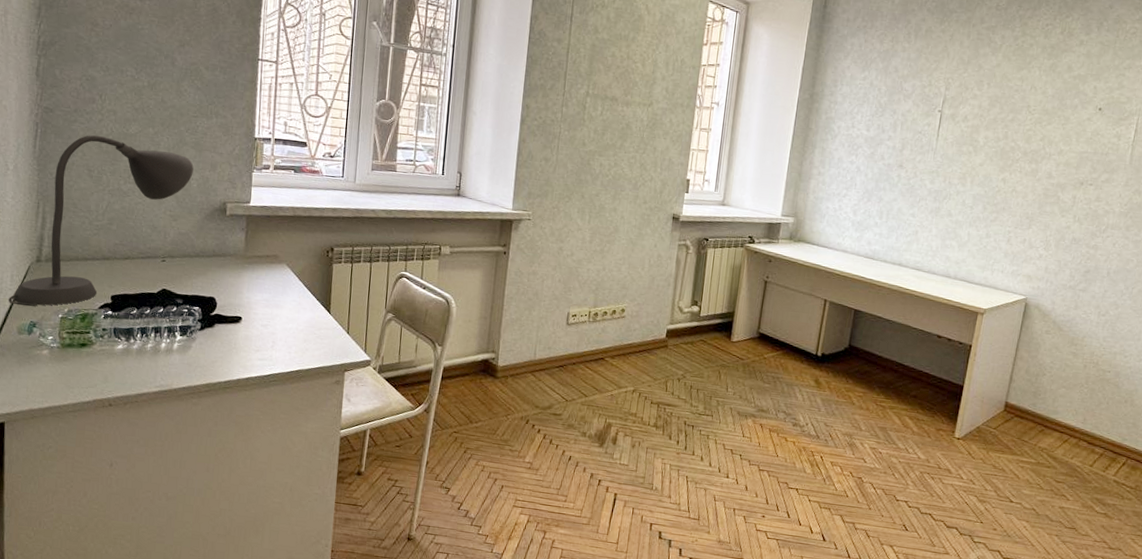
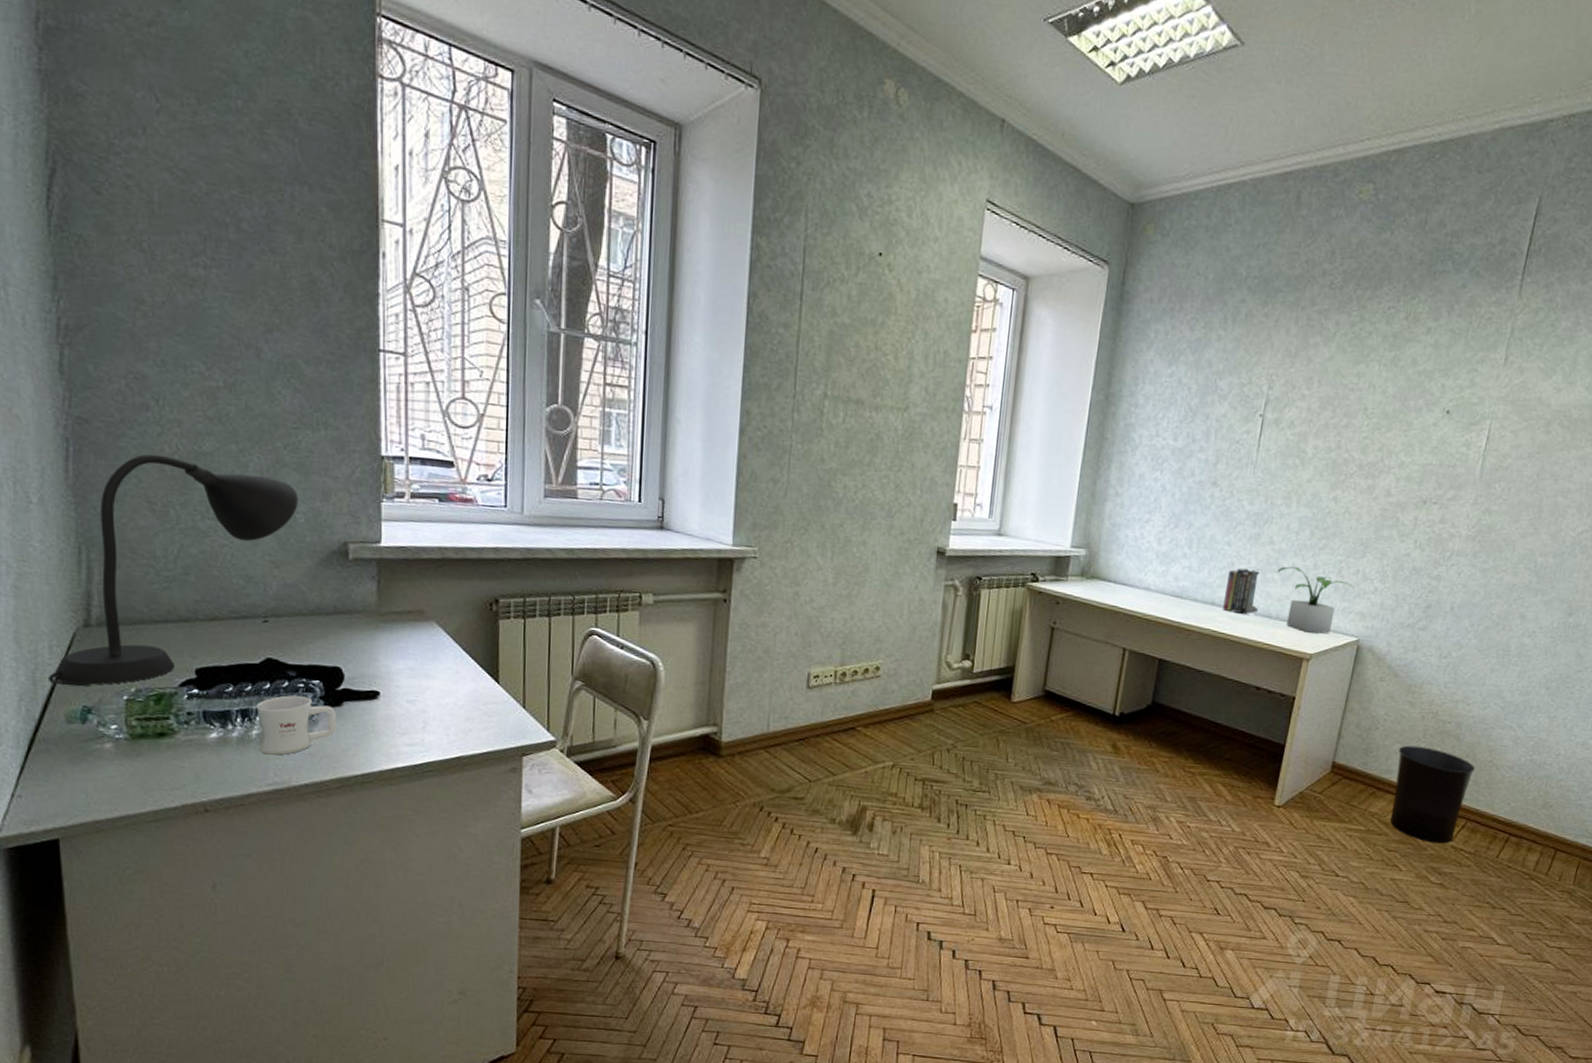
mug: none [152,318,210,364] -> present [256,695,337,756]
books: none [908,235,942,275] -> present [1222,567,1262,615]
potted plant: none [955,235,1022,293] -> present [1277,566,1355,634]
waste bin: none [1057,390,1133,478] -> present [1389,745,1475,844]

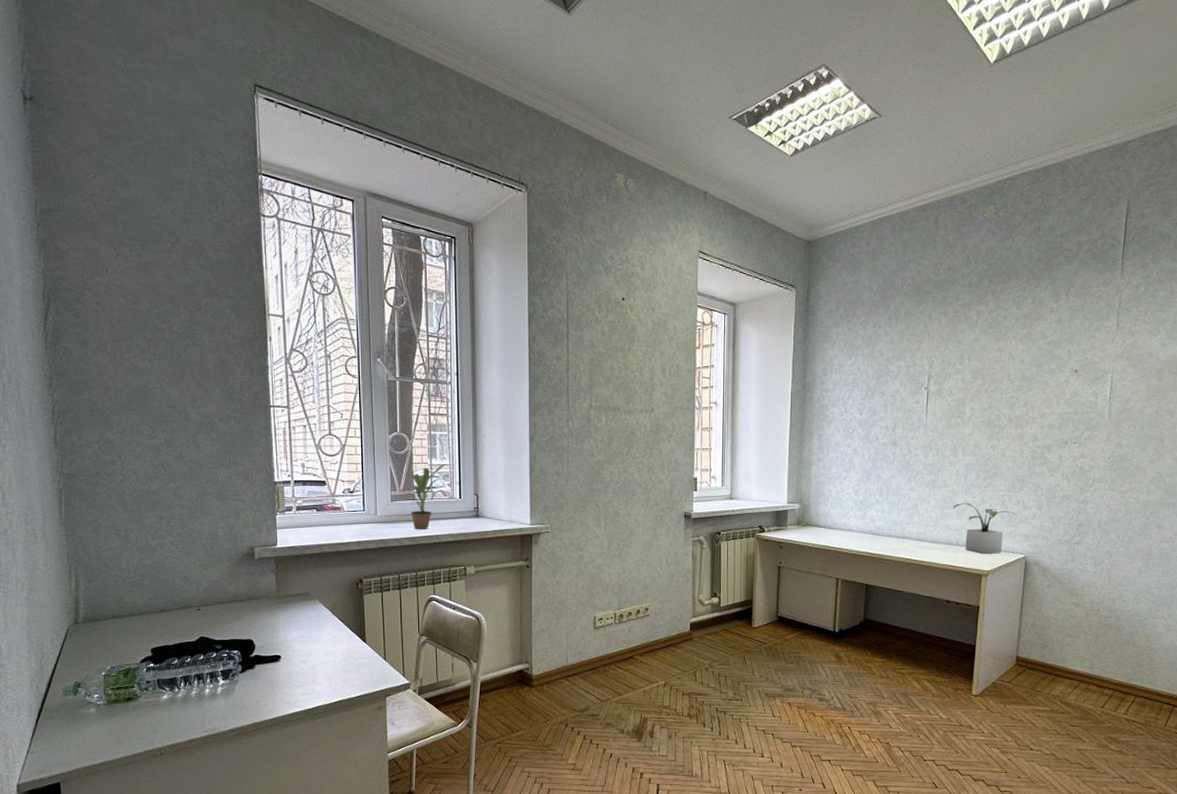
desk lamp: present [49,454,298,687] -> none [51,495,218,668]
mug: present [256,695,337,756] -> none [194,663,252,709]
potted plant: none [564,454,624,539] -> present [405,464,447,529]
books: present [1222,567,1262,615] -> none [912,506,941,544]
waste bin: present [1389,745,1475,844] -> none [1070,638,1136,717]

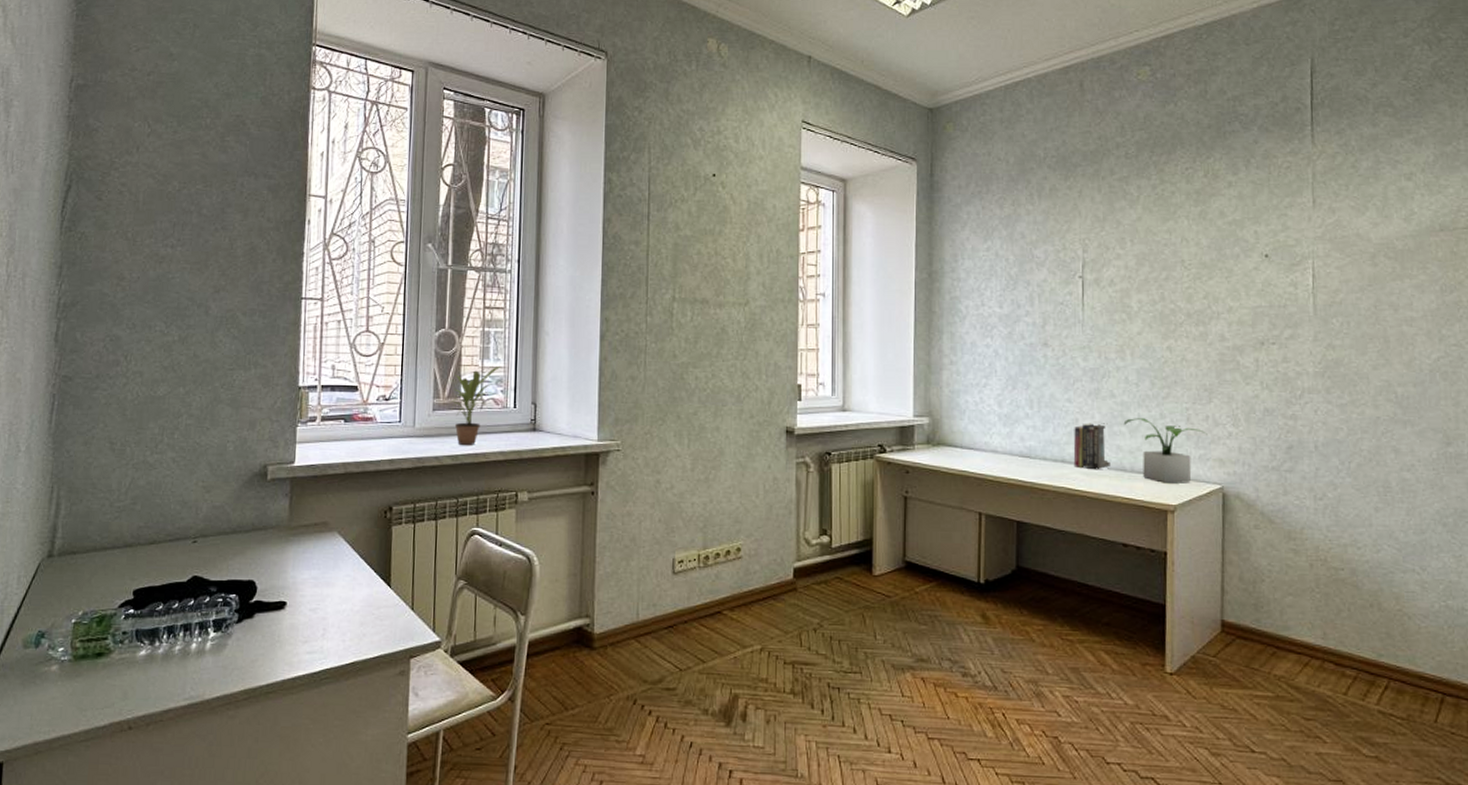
books: none [912,506,941,544] -> present [1073,421,1110,470]

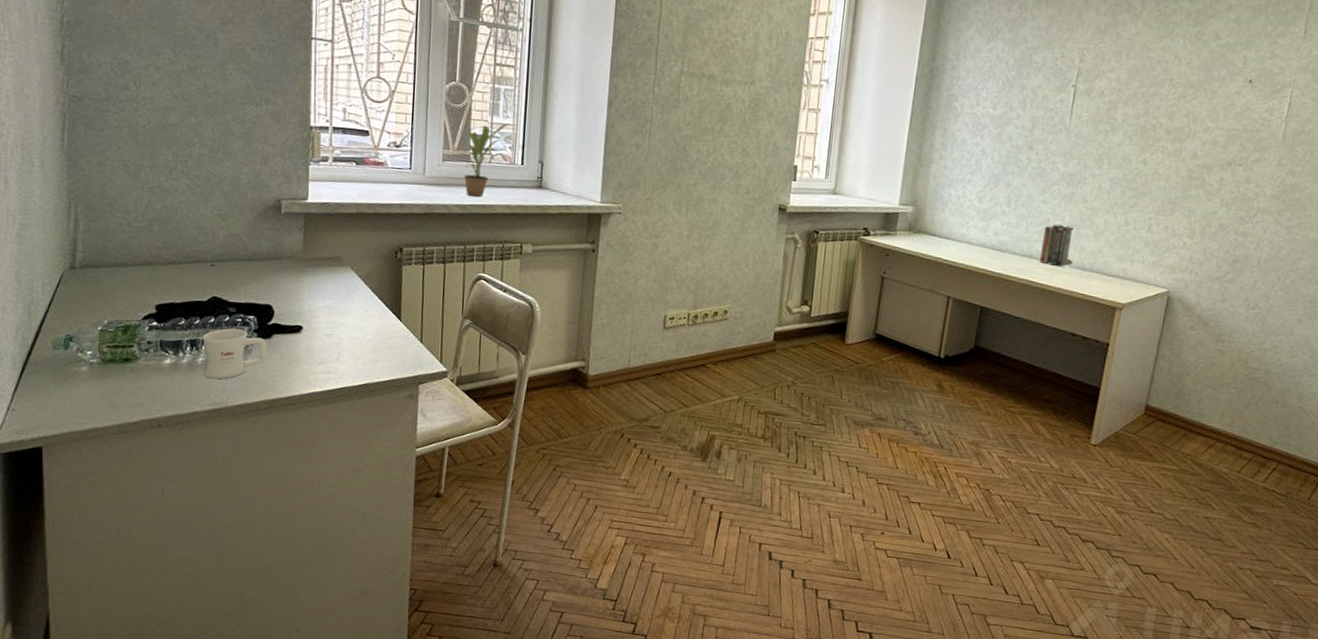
mug: none [180,610,249,670] -> present [202,328,267,380]
potted plant: present [1123,418,1208,484] -> none [1090,223,1164,286]

